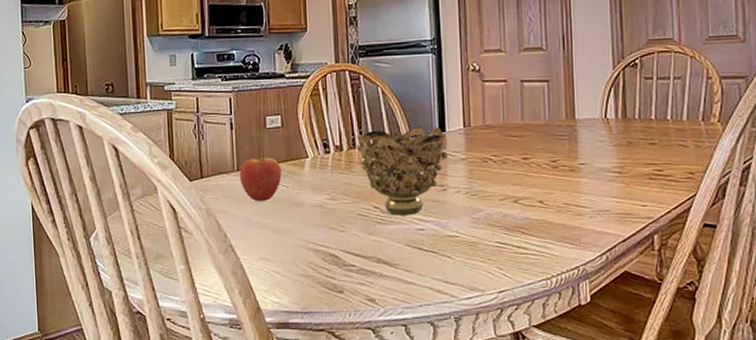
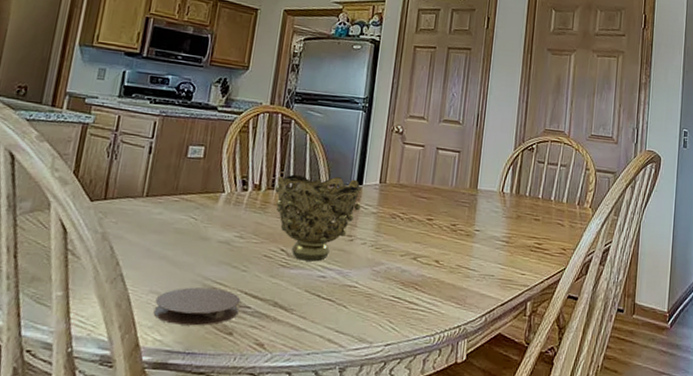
fruit: present [239,149,282,202] -> none [147,177,194,232]
coaster: none [266,250,345,287] -> present [153,286,241,326]

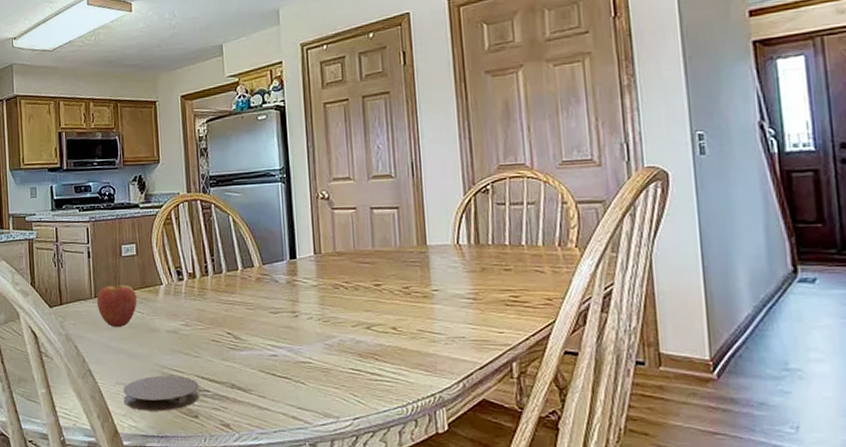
fruit: none [147,177,194,232] -> present [96,276,137,328]
decorative bowl: present [275,174,362,262] -> none [209,253,300,342]

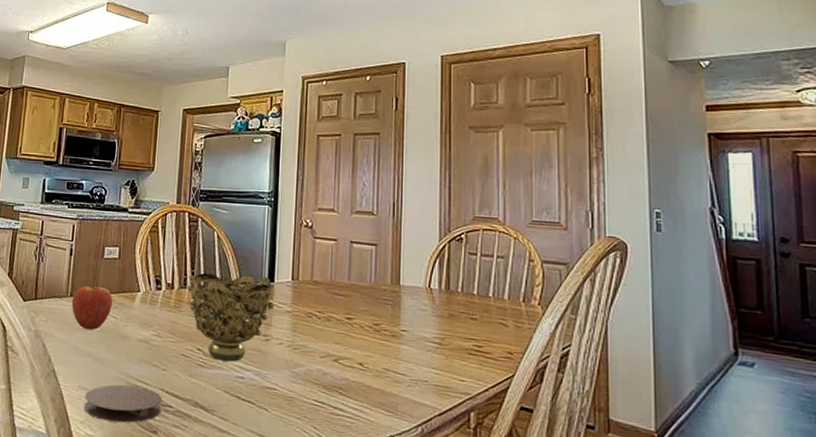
decorative bowl: none [209,253,300,342] -> present [188,272,275,362]

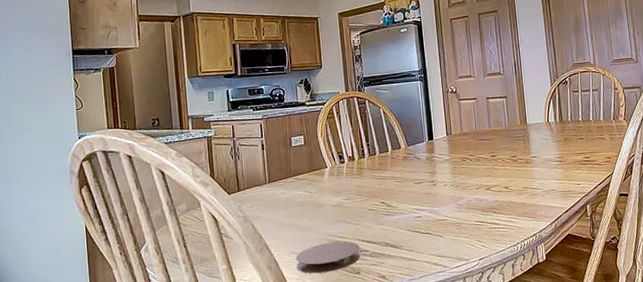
fruit: present [71,277,113,331] -> none [270,163,306,207]
decorative bowl: present [188,272,275,362] -> none [365,136,437,208]

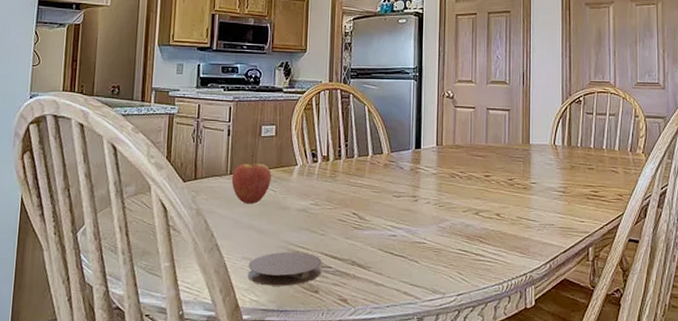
fruit: none [270,163,306,207] -> present [231,155,272,205]

